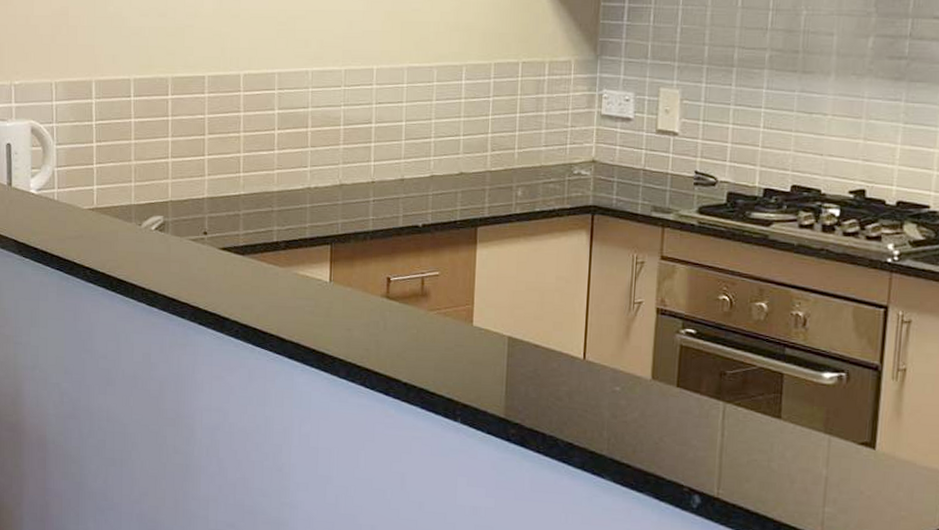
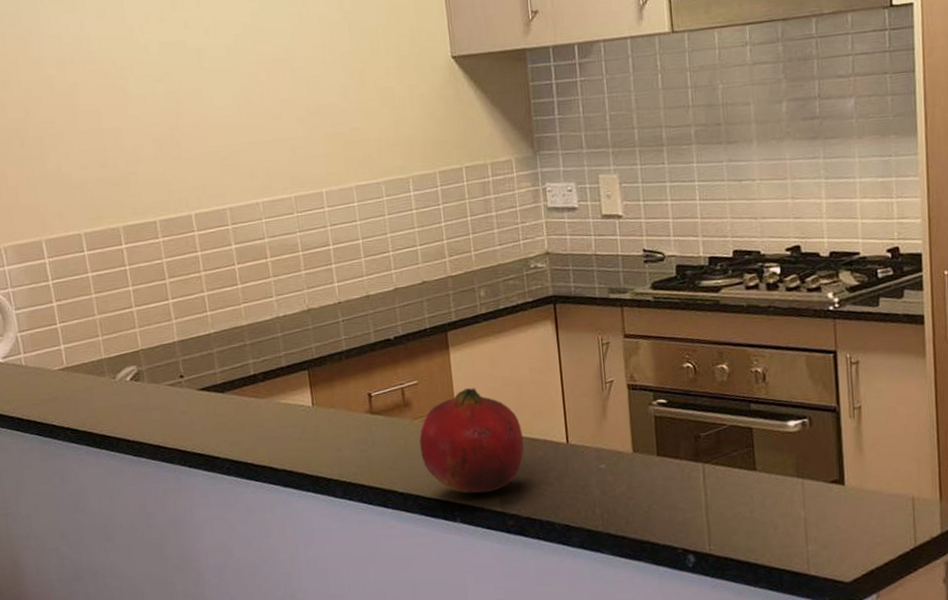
fruit: none [431,286,539,397] -> present [419,387,524,493]

